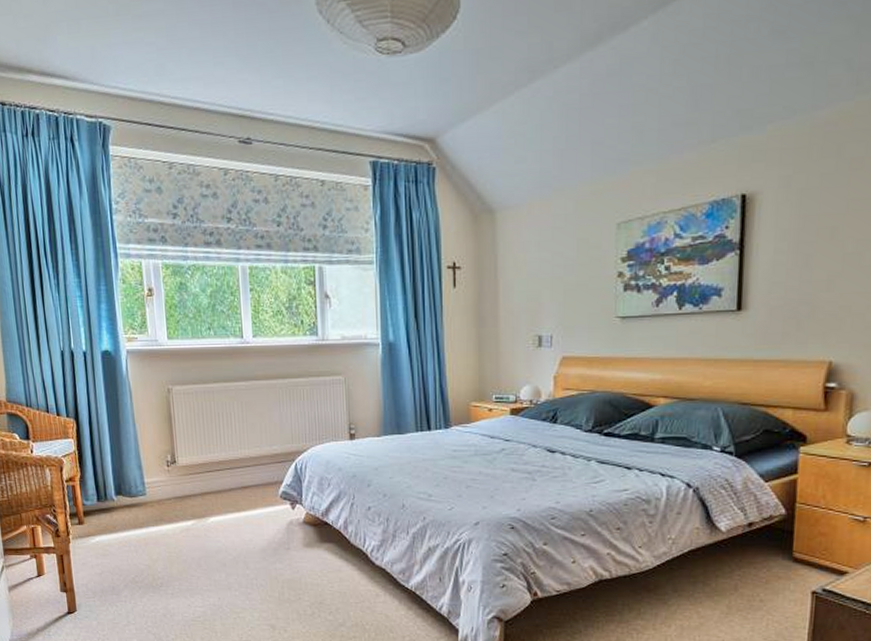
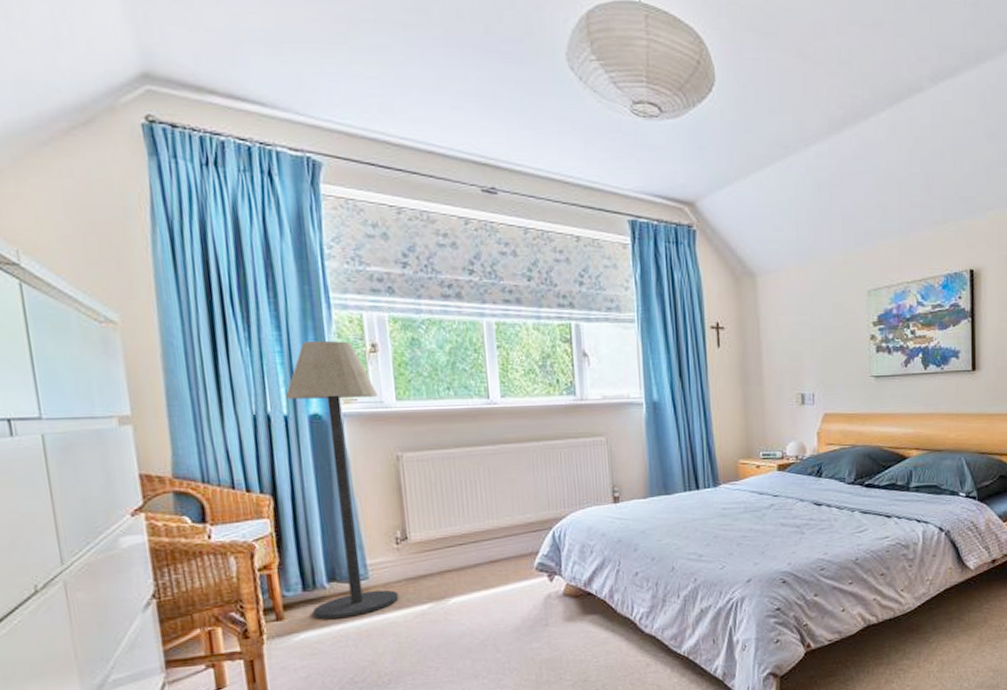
floor lamp: none [84,286,169,527] -> present [285,341,399,620]

